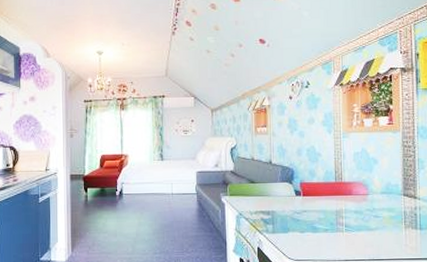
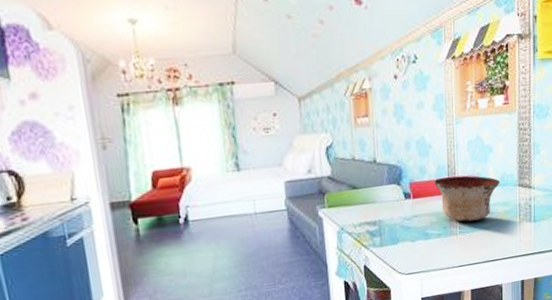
bowl: none [322,181,385,222] -> present [434,175,500,222]

